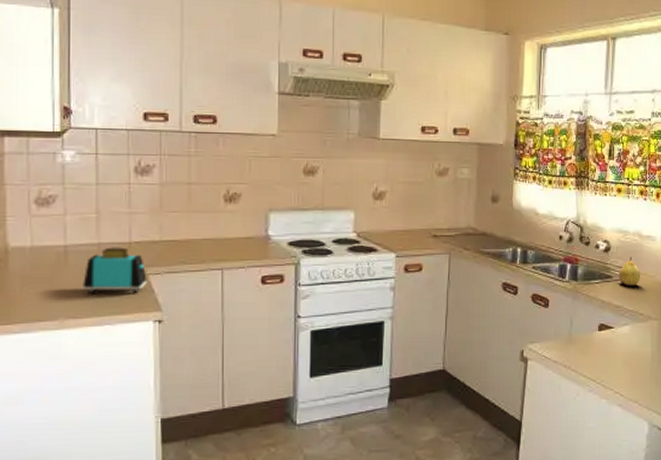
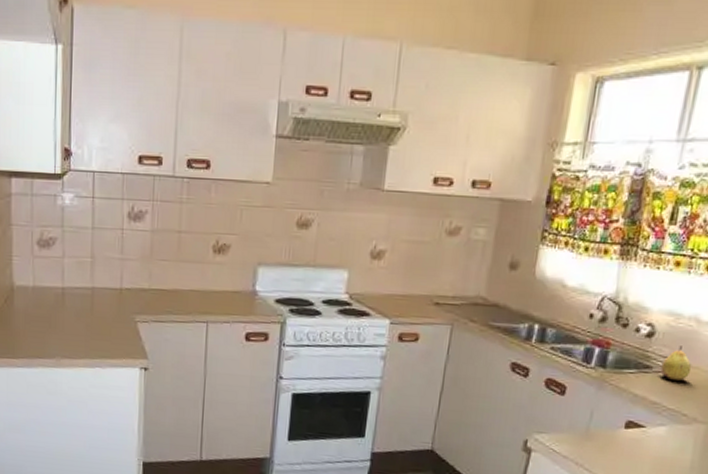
toaster: present [83,247,147,294] -> none [77,292,136,340]

